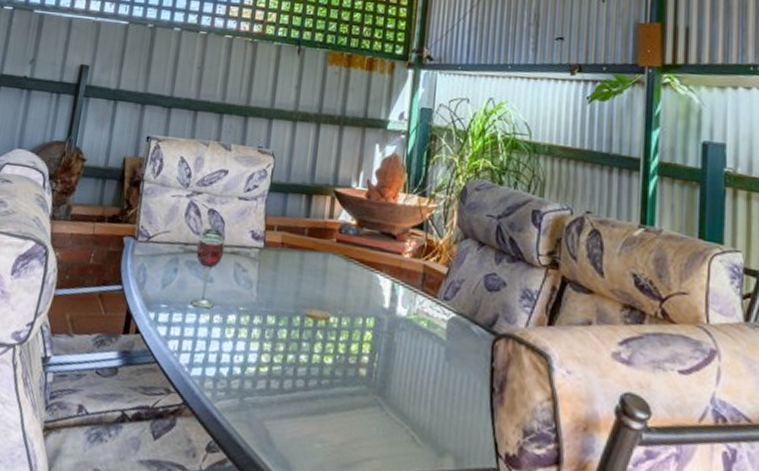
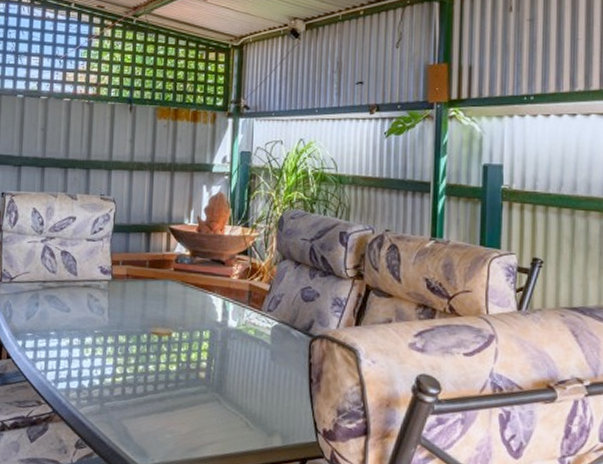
wineglass: present [190,228,225,309] -> none [52,267,78,334]

